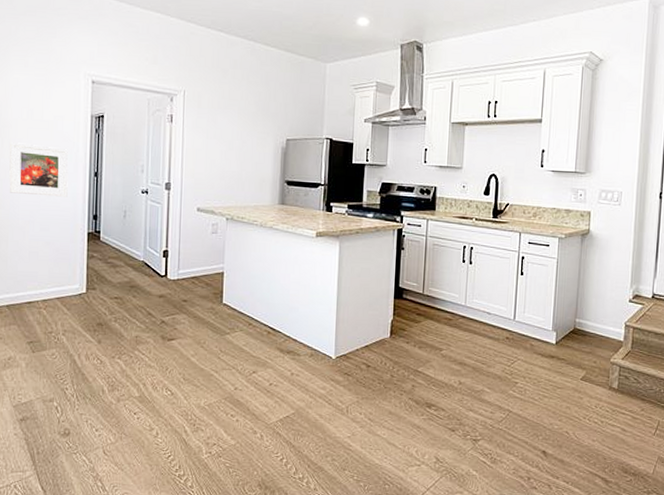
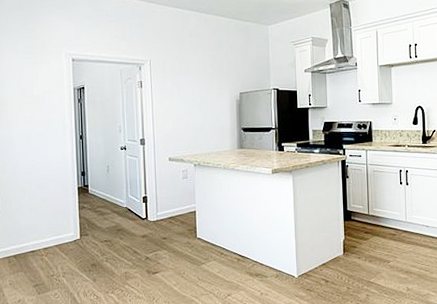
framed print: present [9,142,69,197] -> none [7,116,59,160]

